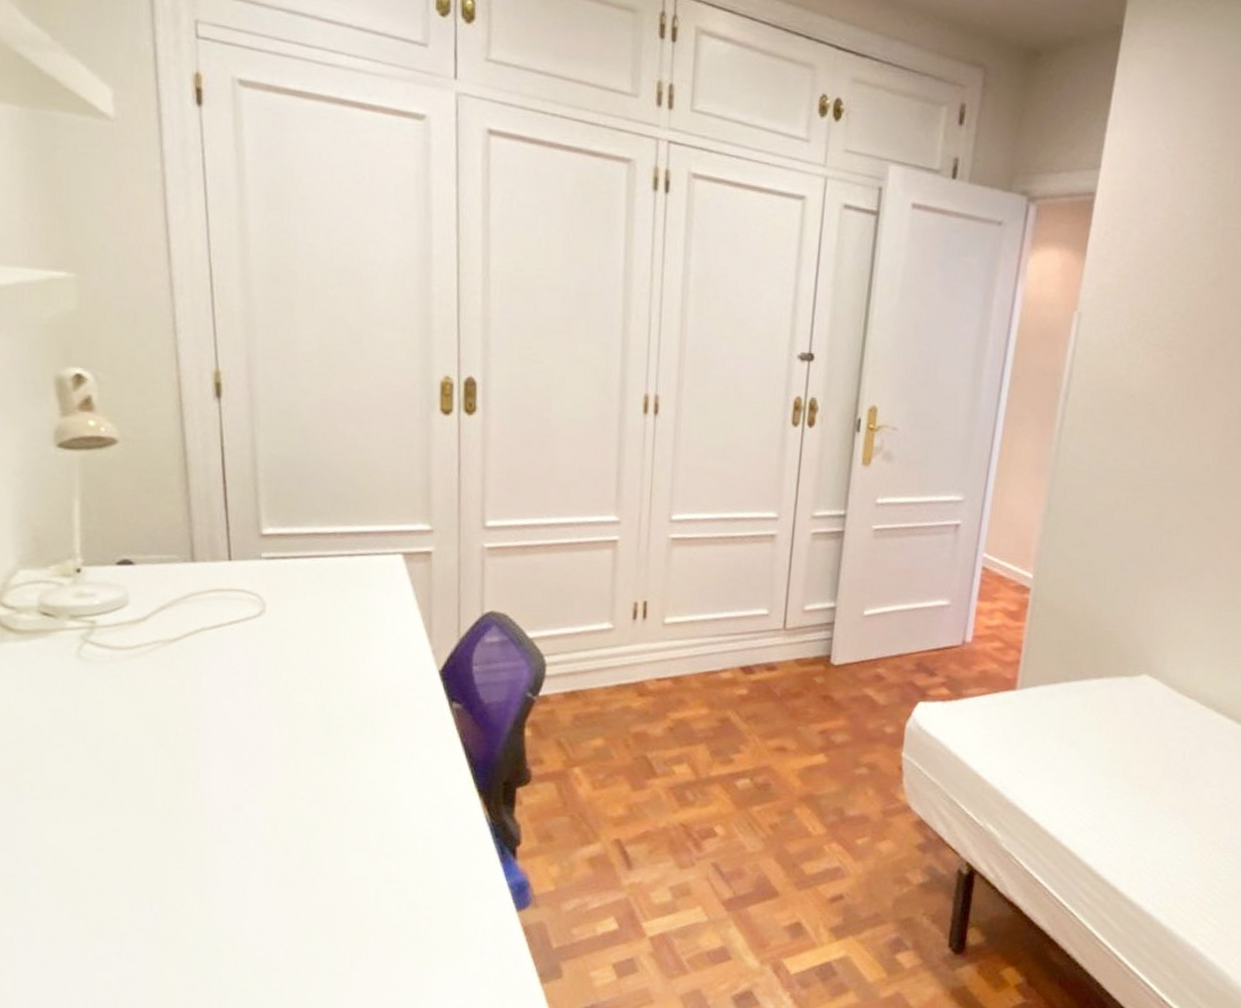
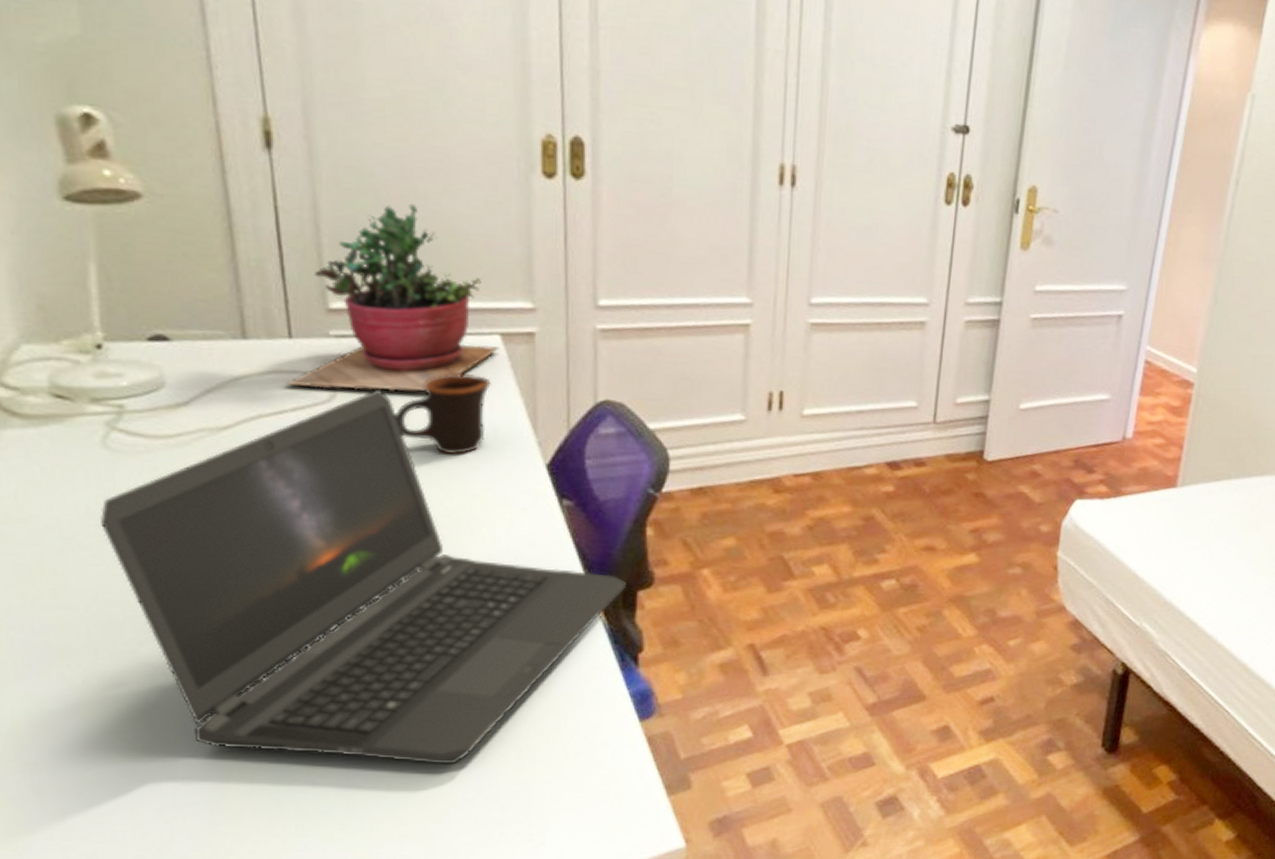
laptop computer: none [73,603,506,948] -> present [100,388,626,765]
succulent plant: none [225,441,402,606] -> present [285,204,500,391]
mug: none [313,588,394,663] -> present [394,373,491,455]

